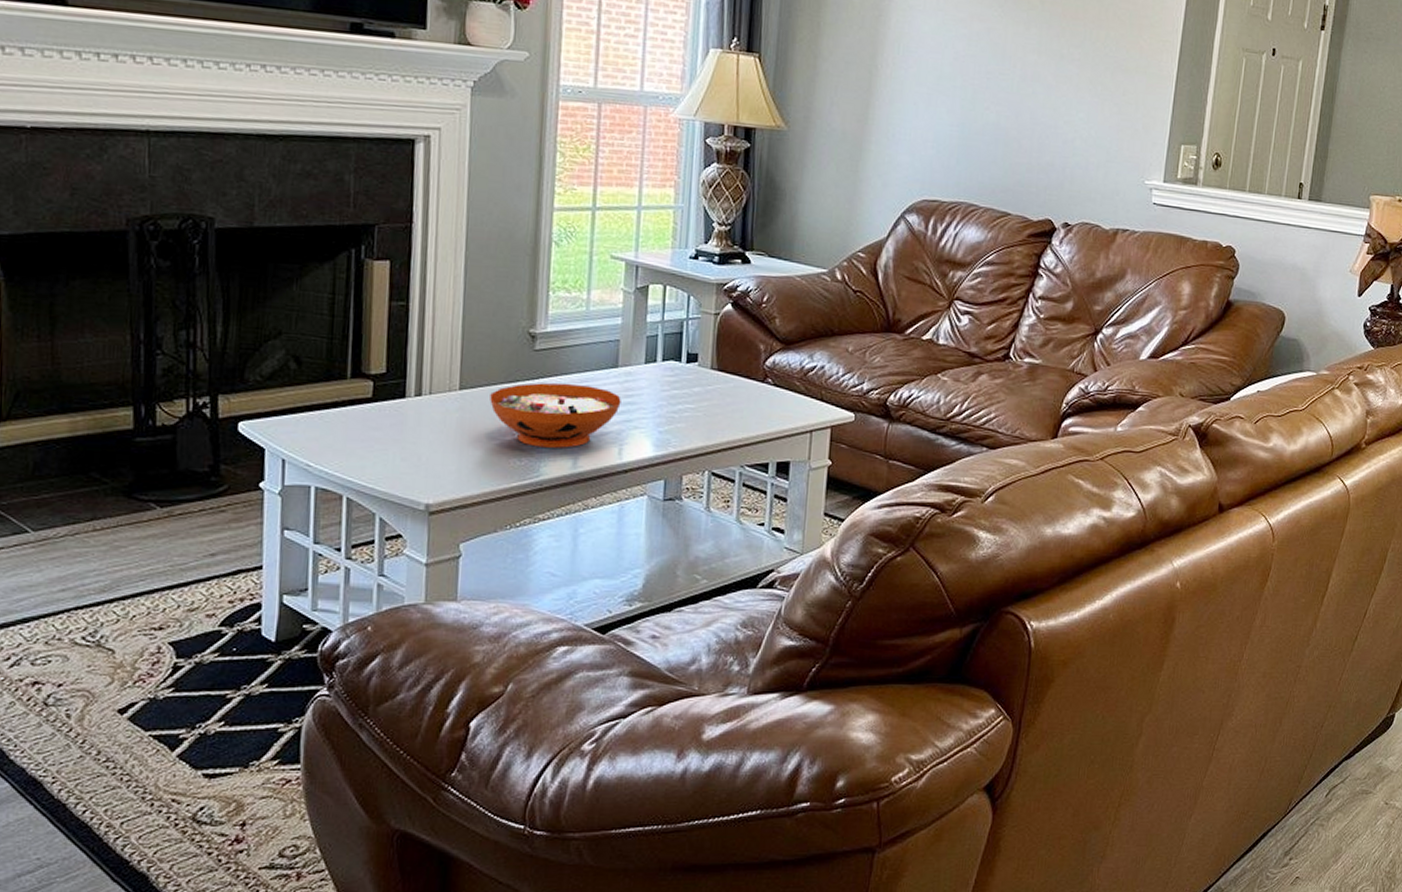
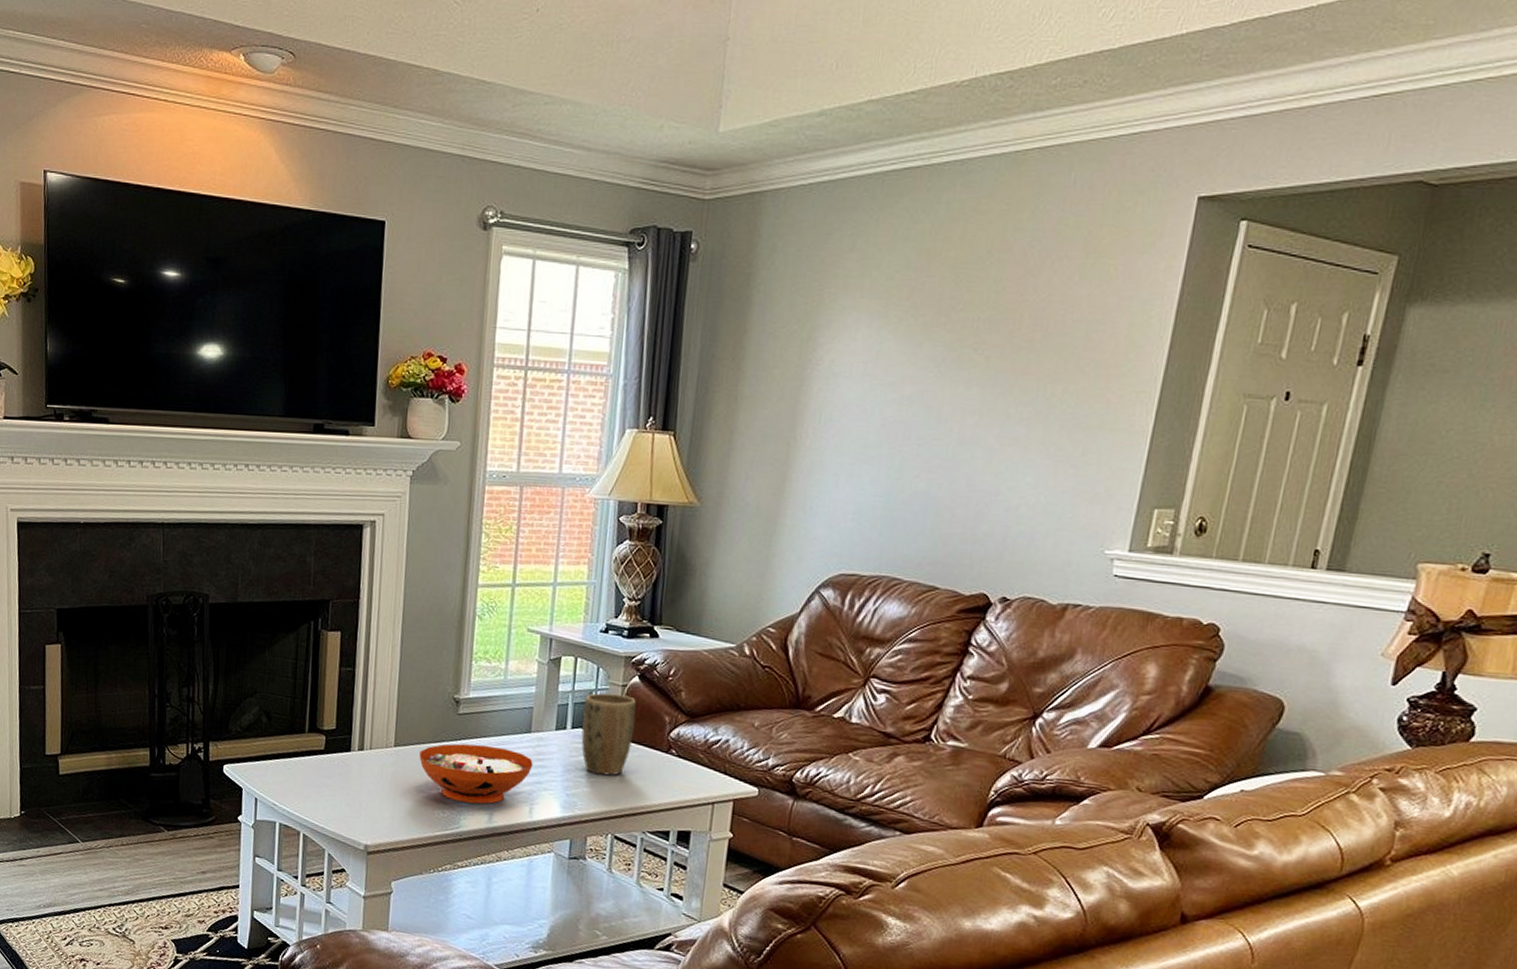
plant pot: none [673,322,730,409] -> present [581,693,636,776]

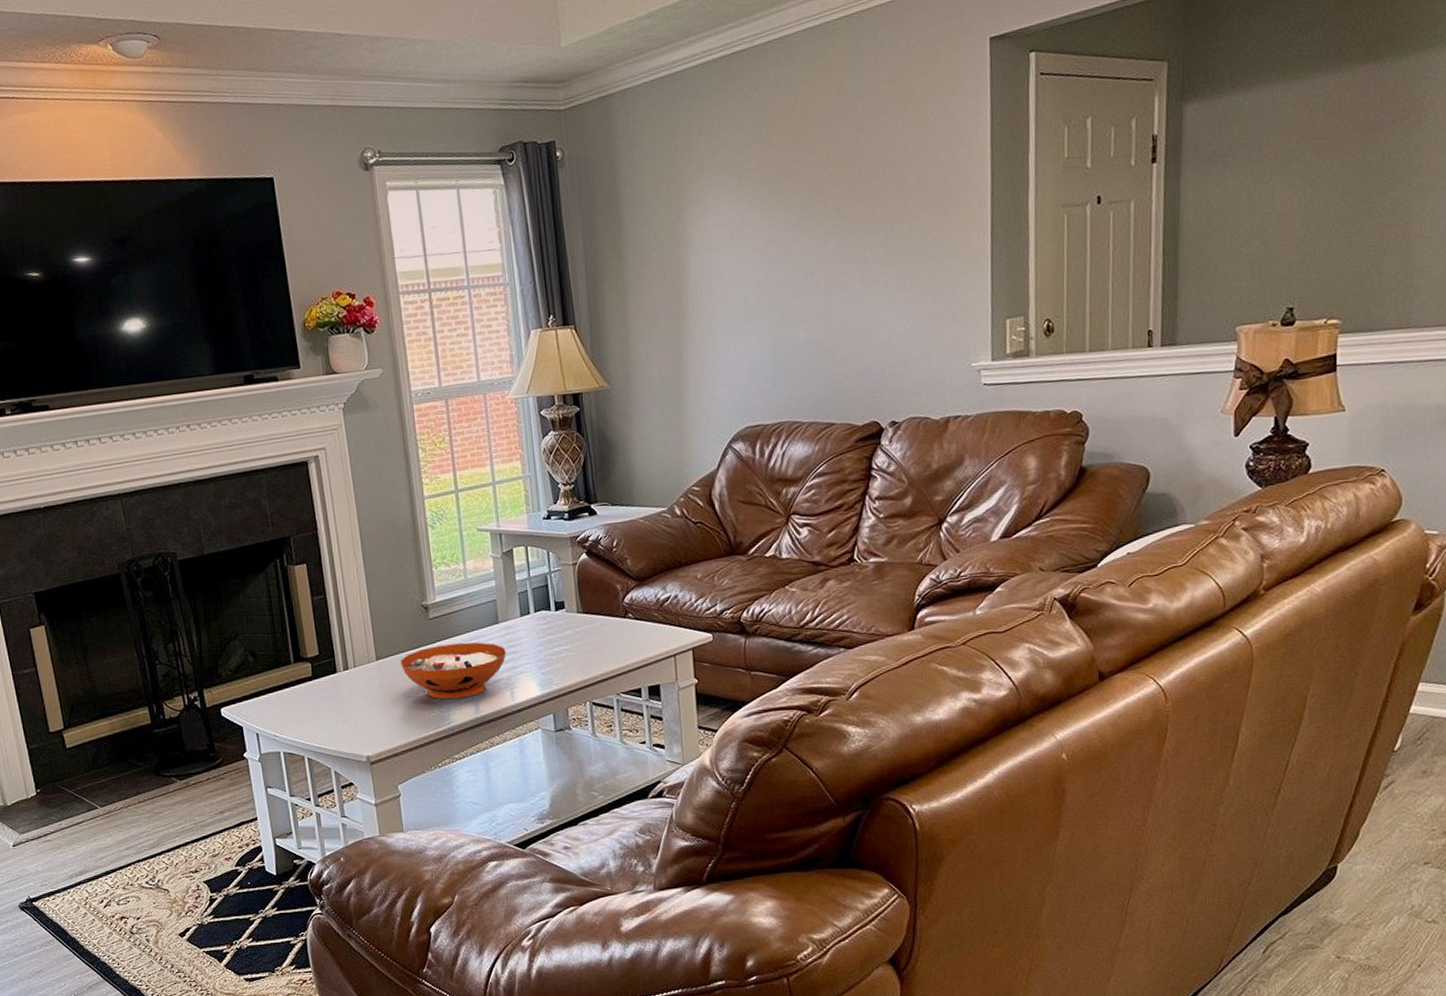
plant pot: present [581,693,636,776] -> none [542,572,592,650]

